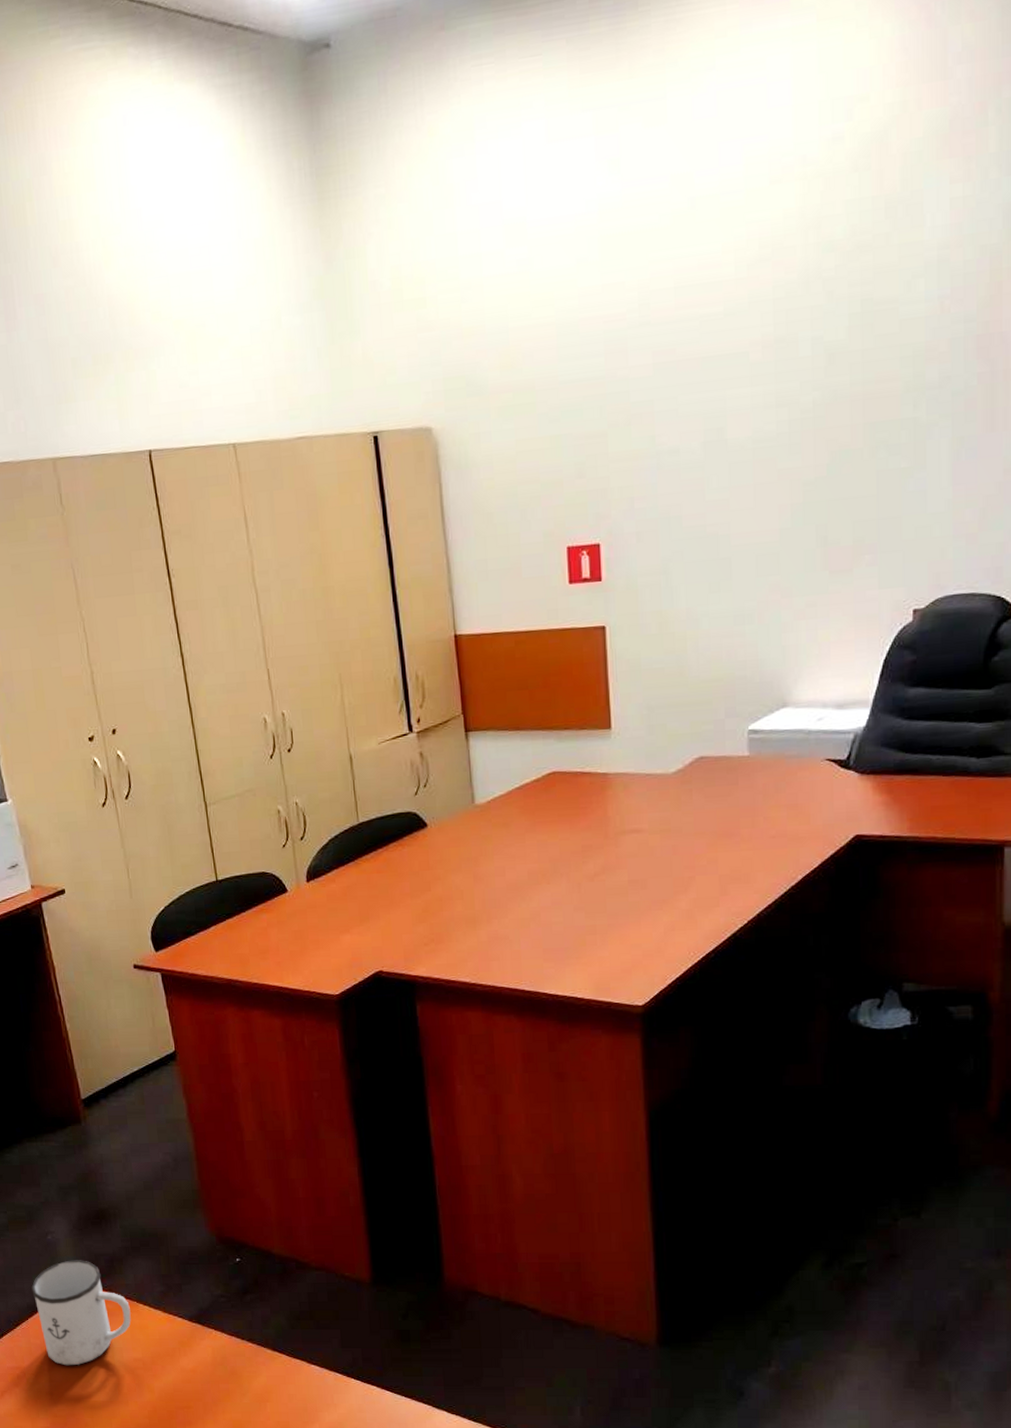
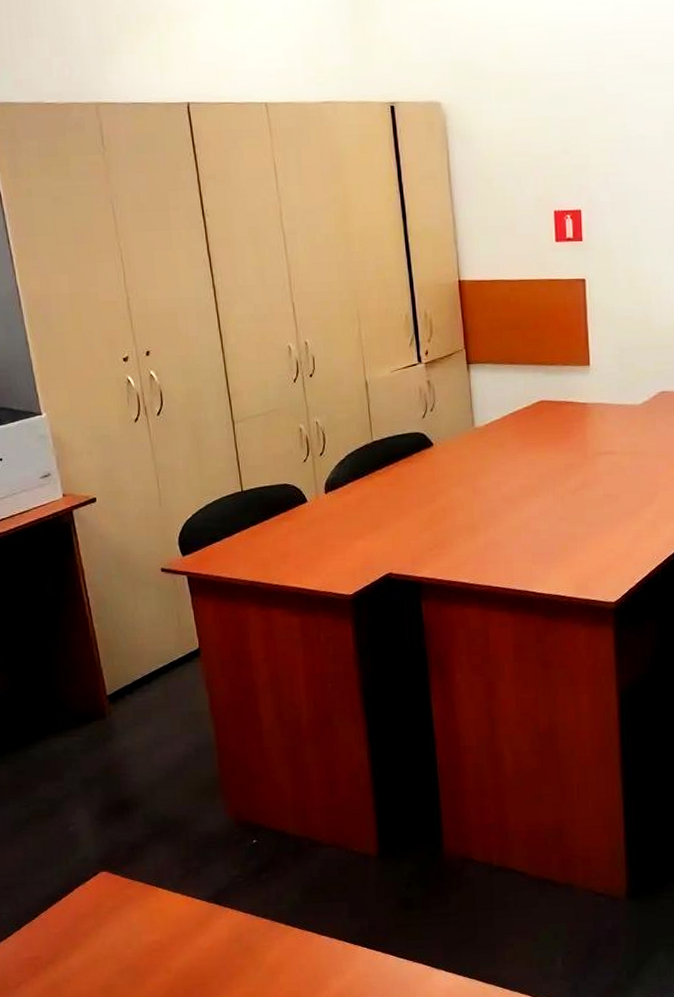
mug: present [31,1260,131,1366] -> none [51,849,150,953]

